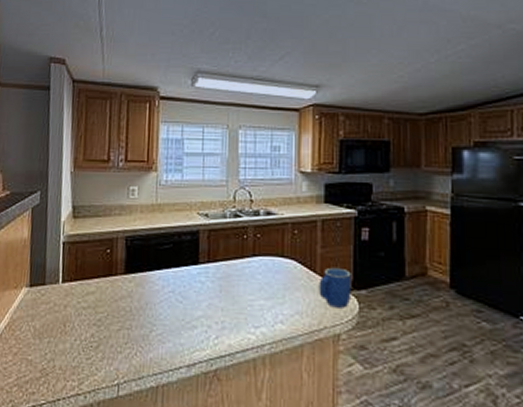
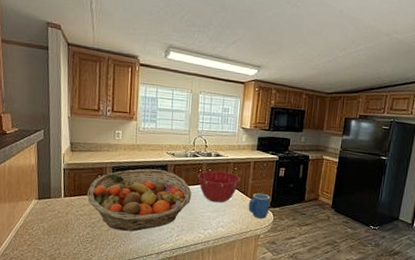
fruit basket: none [92,238,234,331] -> present [87,169,191,231]
mixing bowl: none [241,236,304,285] -> present [197,171,240,203]

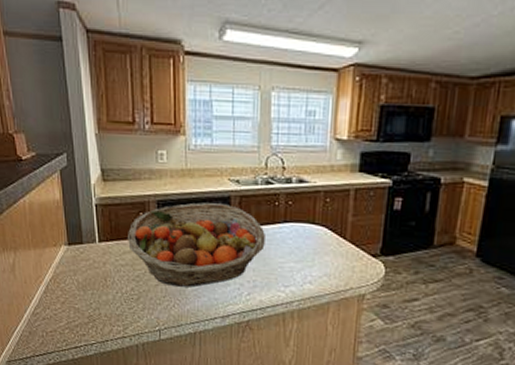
mixing bowl: present [197,171,240,203] -> none [272,204,335,250]
mug: present [248,193,271,219] -> none [347,234,381,272]

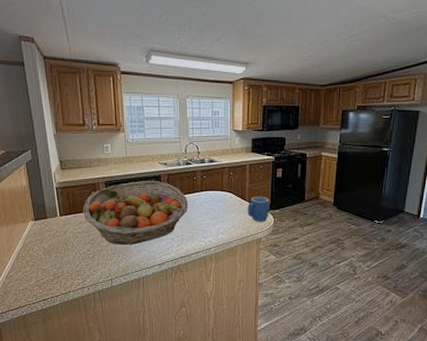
mug: none [347,234,381,272] -> present [247,196,269,222]

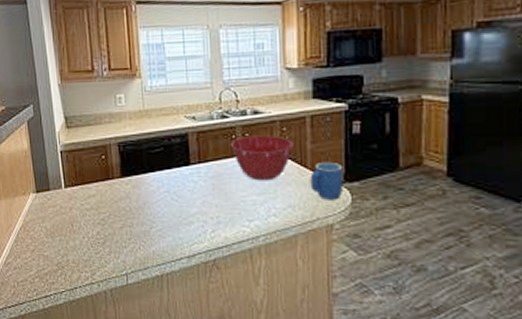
fruit basket: present [83,181,188,245] -> none [92,141,225,228]
mixing bowl: none [192,177,237,210] -> present [230,135,293,181]

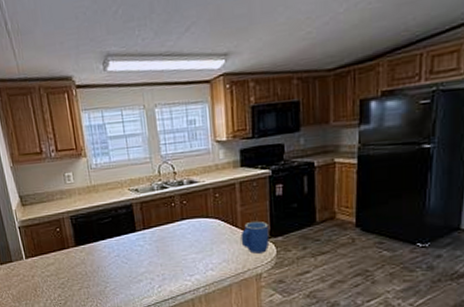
mixing bowl: present [230,135,293,181] -> none [170,201,225,241]

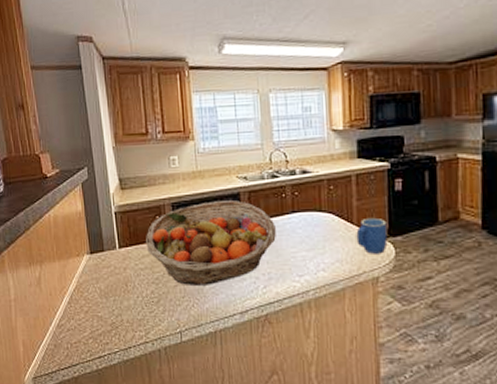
fruit basket: none [49,211,168,288] -> present [146,200,276,285]

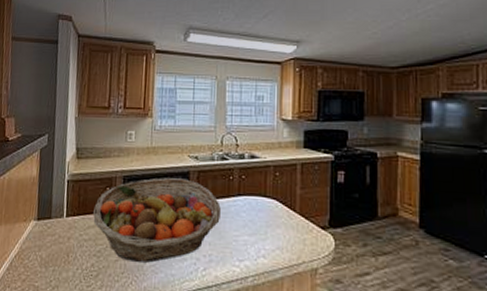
mug: present [356,217,388,254] -> none [298,207,328,245]

